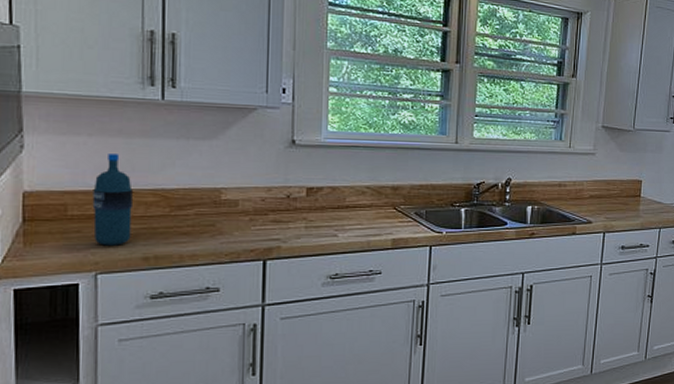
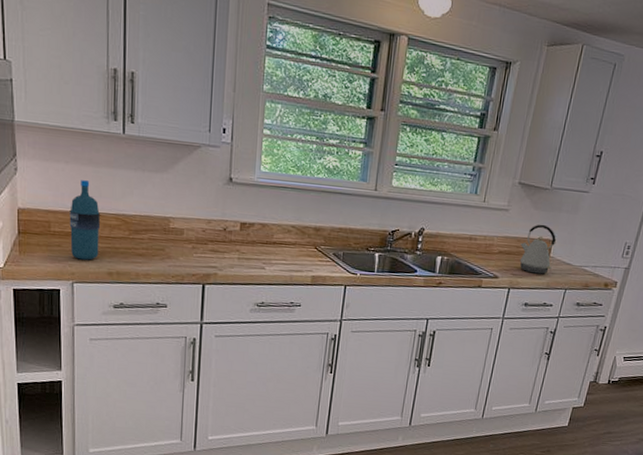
kettle: none [611,165,644,215] -> present [519,224,556,274]

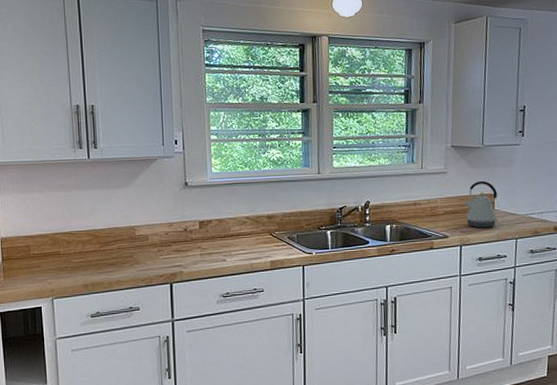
water bottle: present [69,180,100,260] -> none [46,204,74,277]

